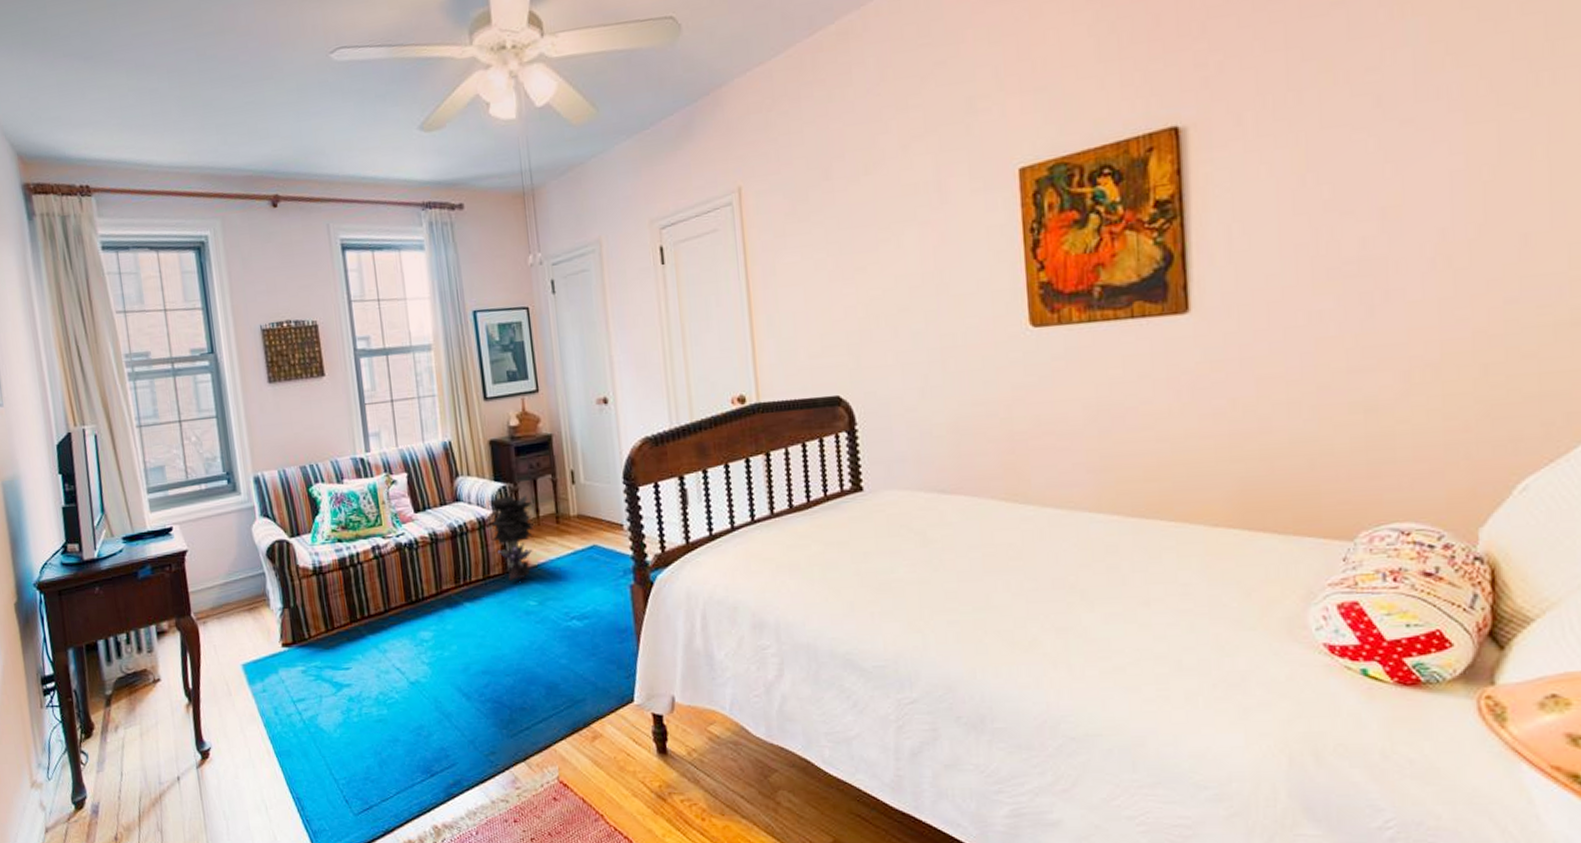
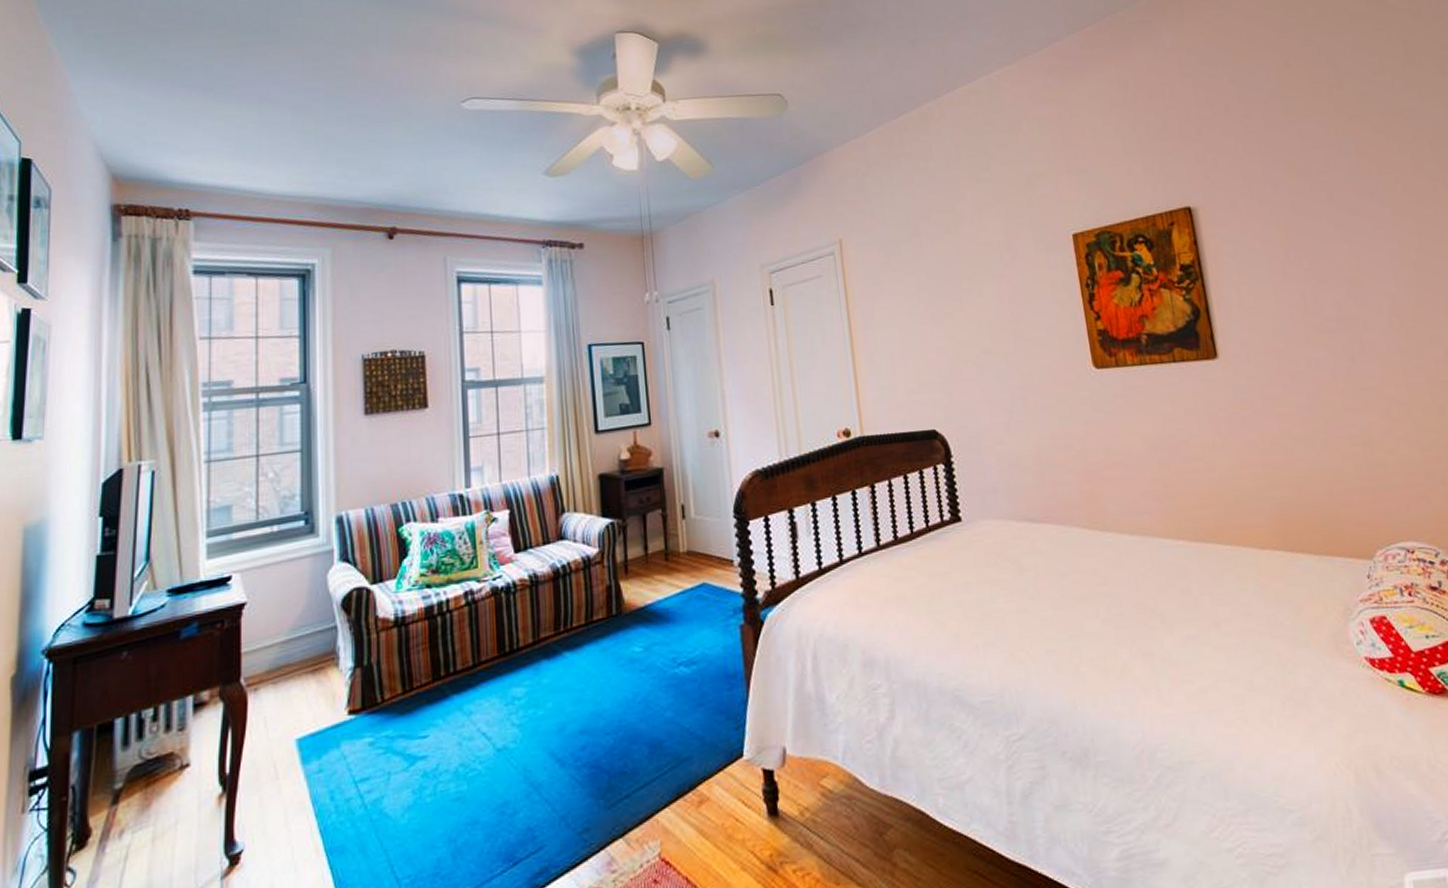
decorative plant: present [488,495,534,581] -> none [595,531,642,625]

